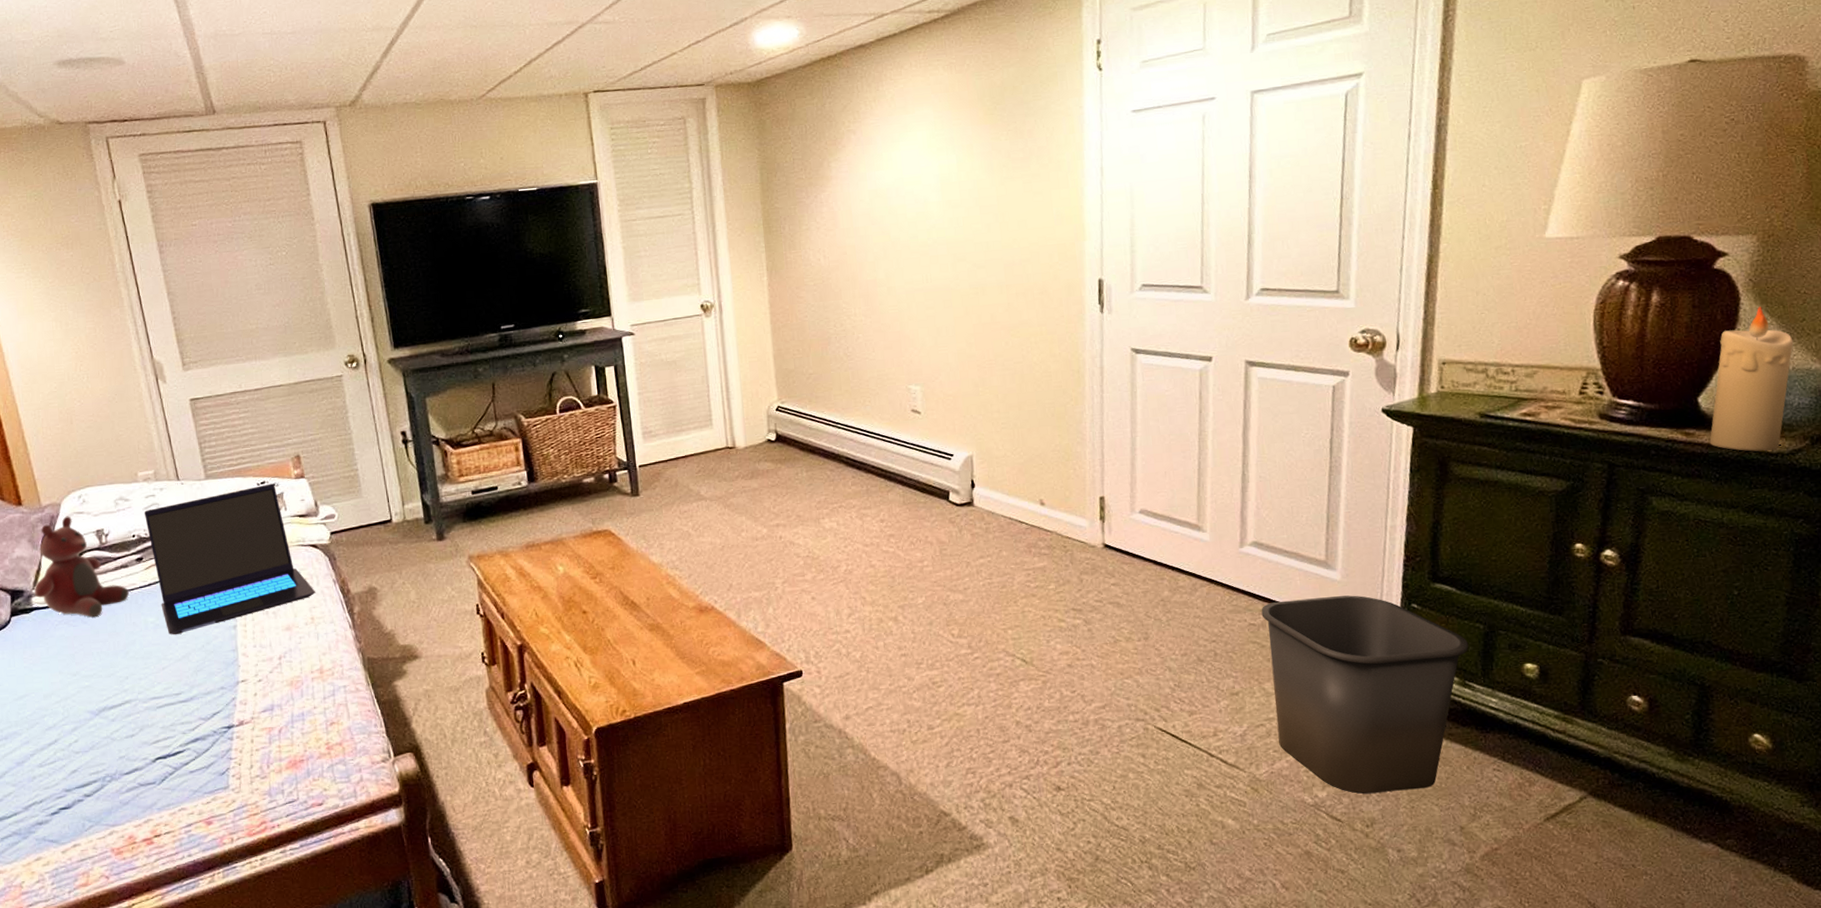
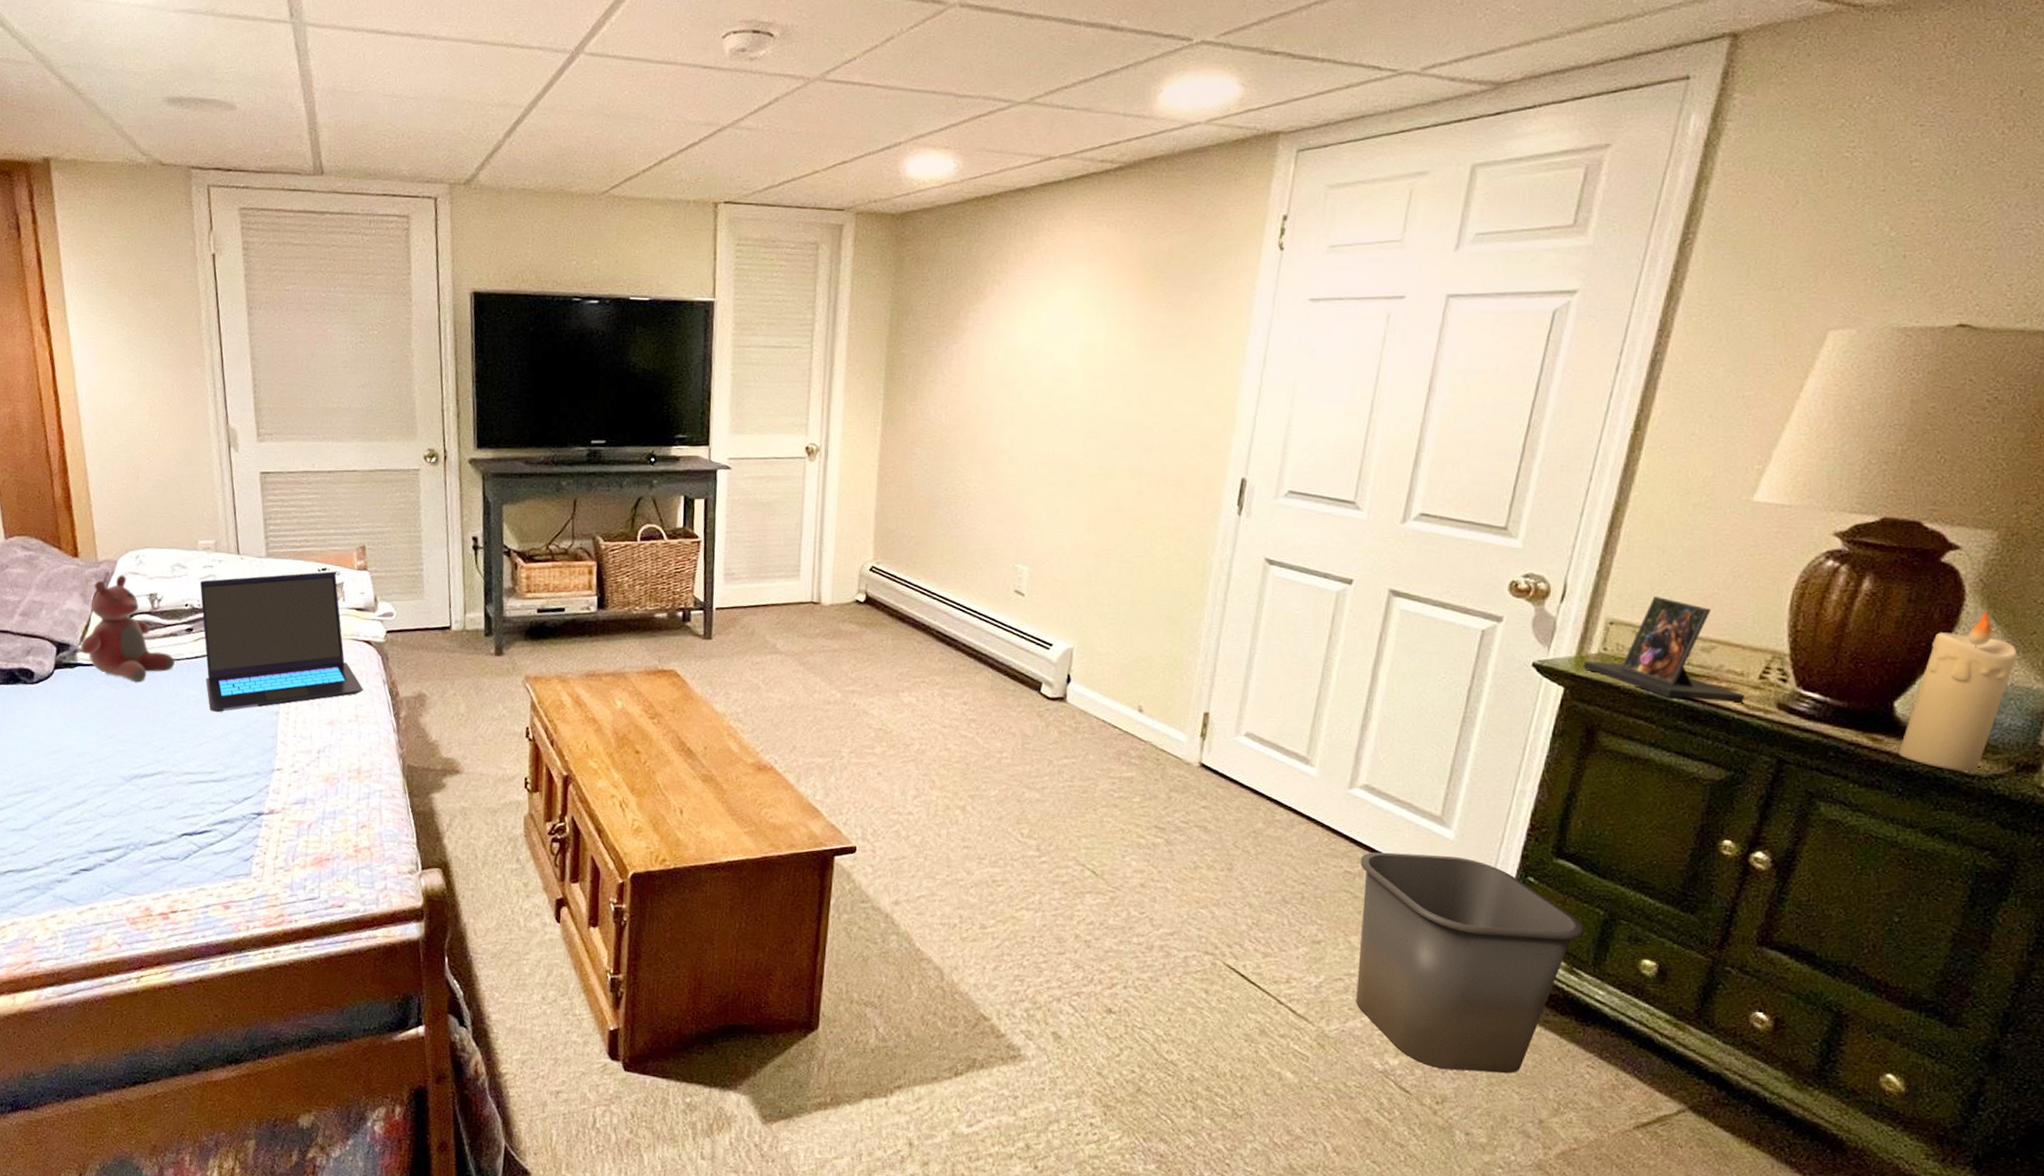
photo frame: none [1425,333,1570,423] -> present [1583,595,1744,703]

